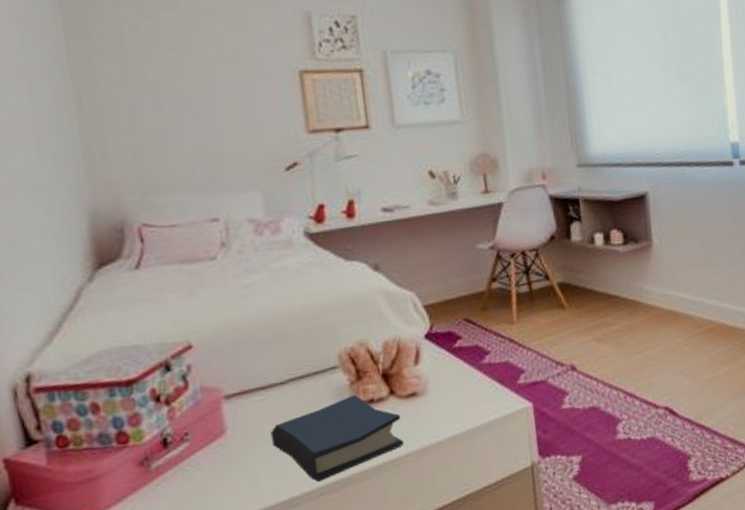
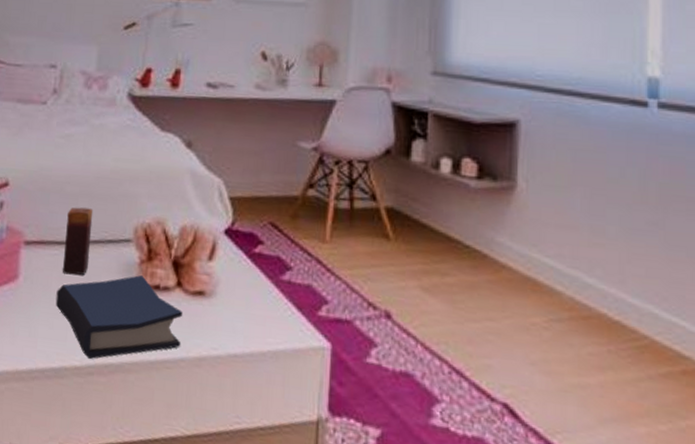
candle: none [265,348,300,415] -> present [62,207,93,275]

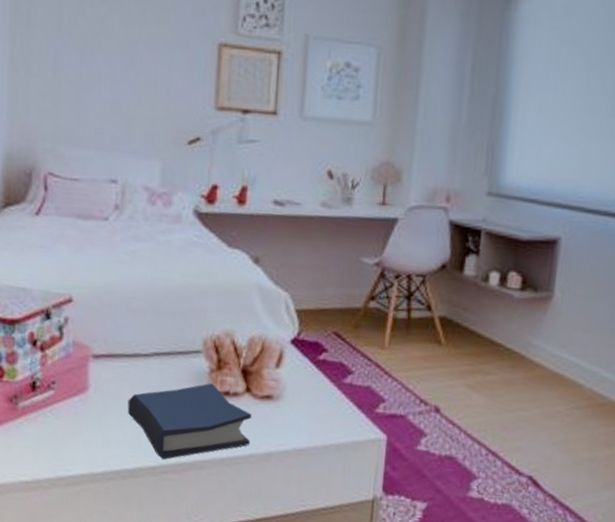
candle: present [62,207,93,275] -> none [132,321,162,385]

